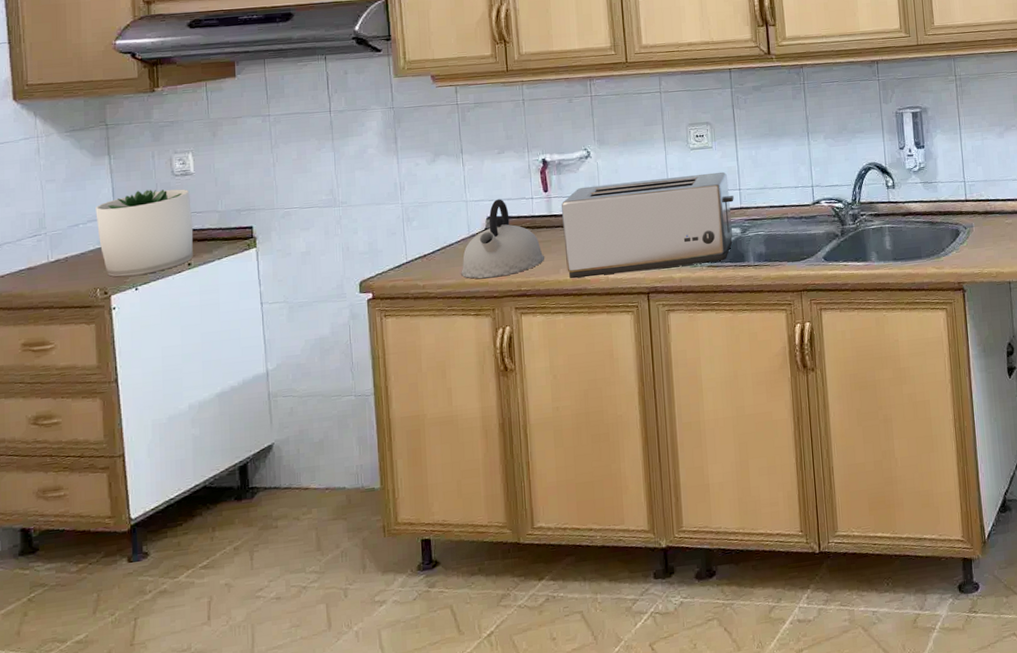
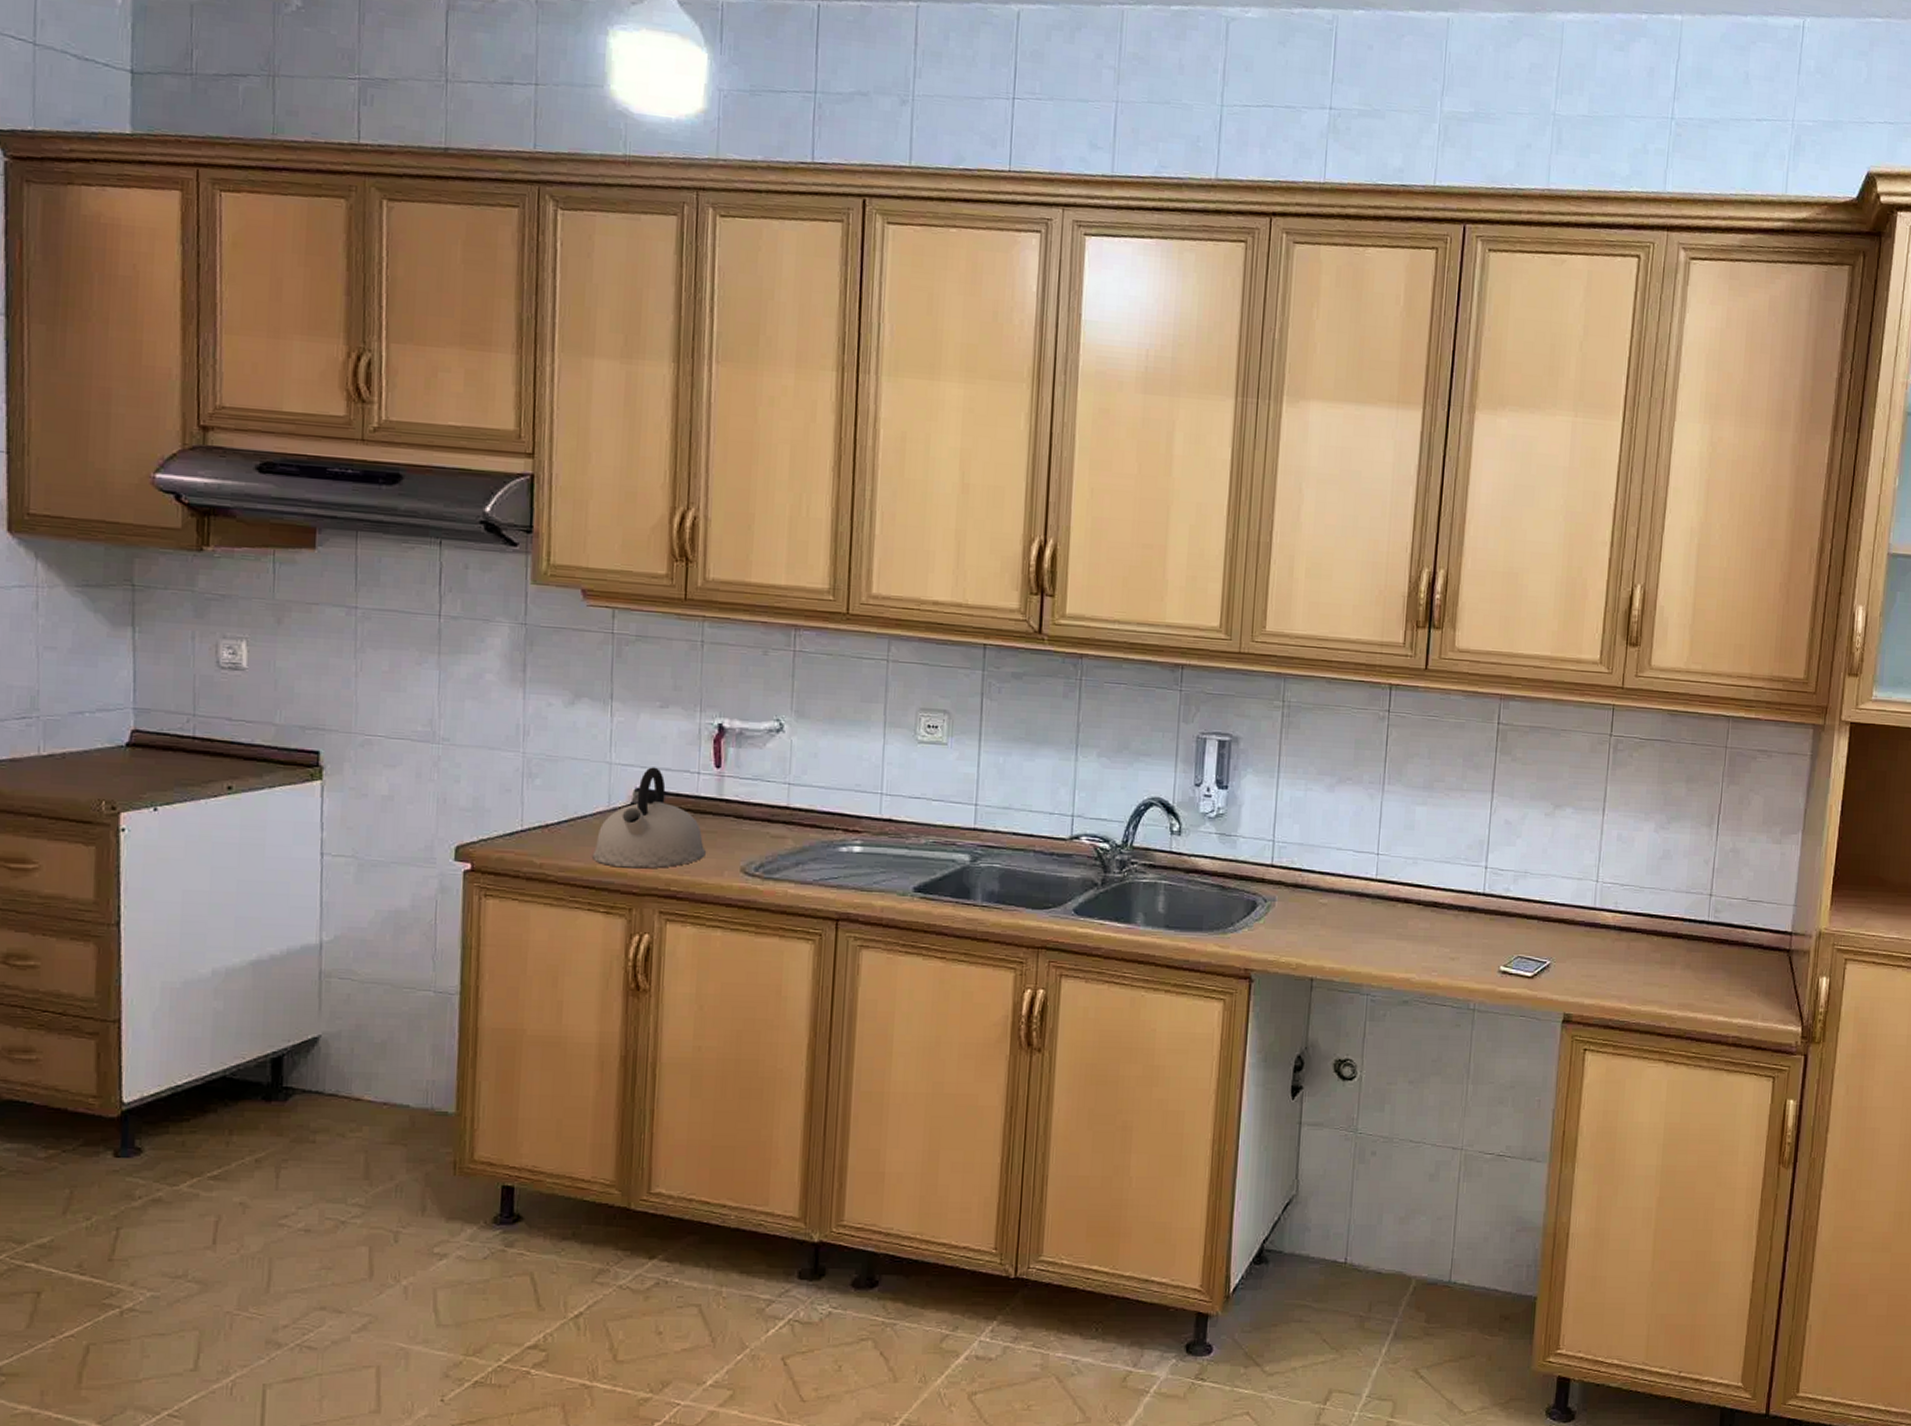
planter: present [95,189,194,278] -> none [108,680,240,793]
toaster: present [561,171,734,279] -> none [733,769,967,894]

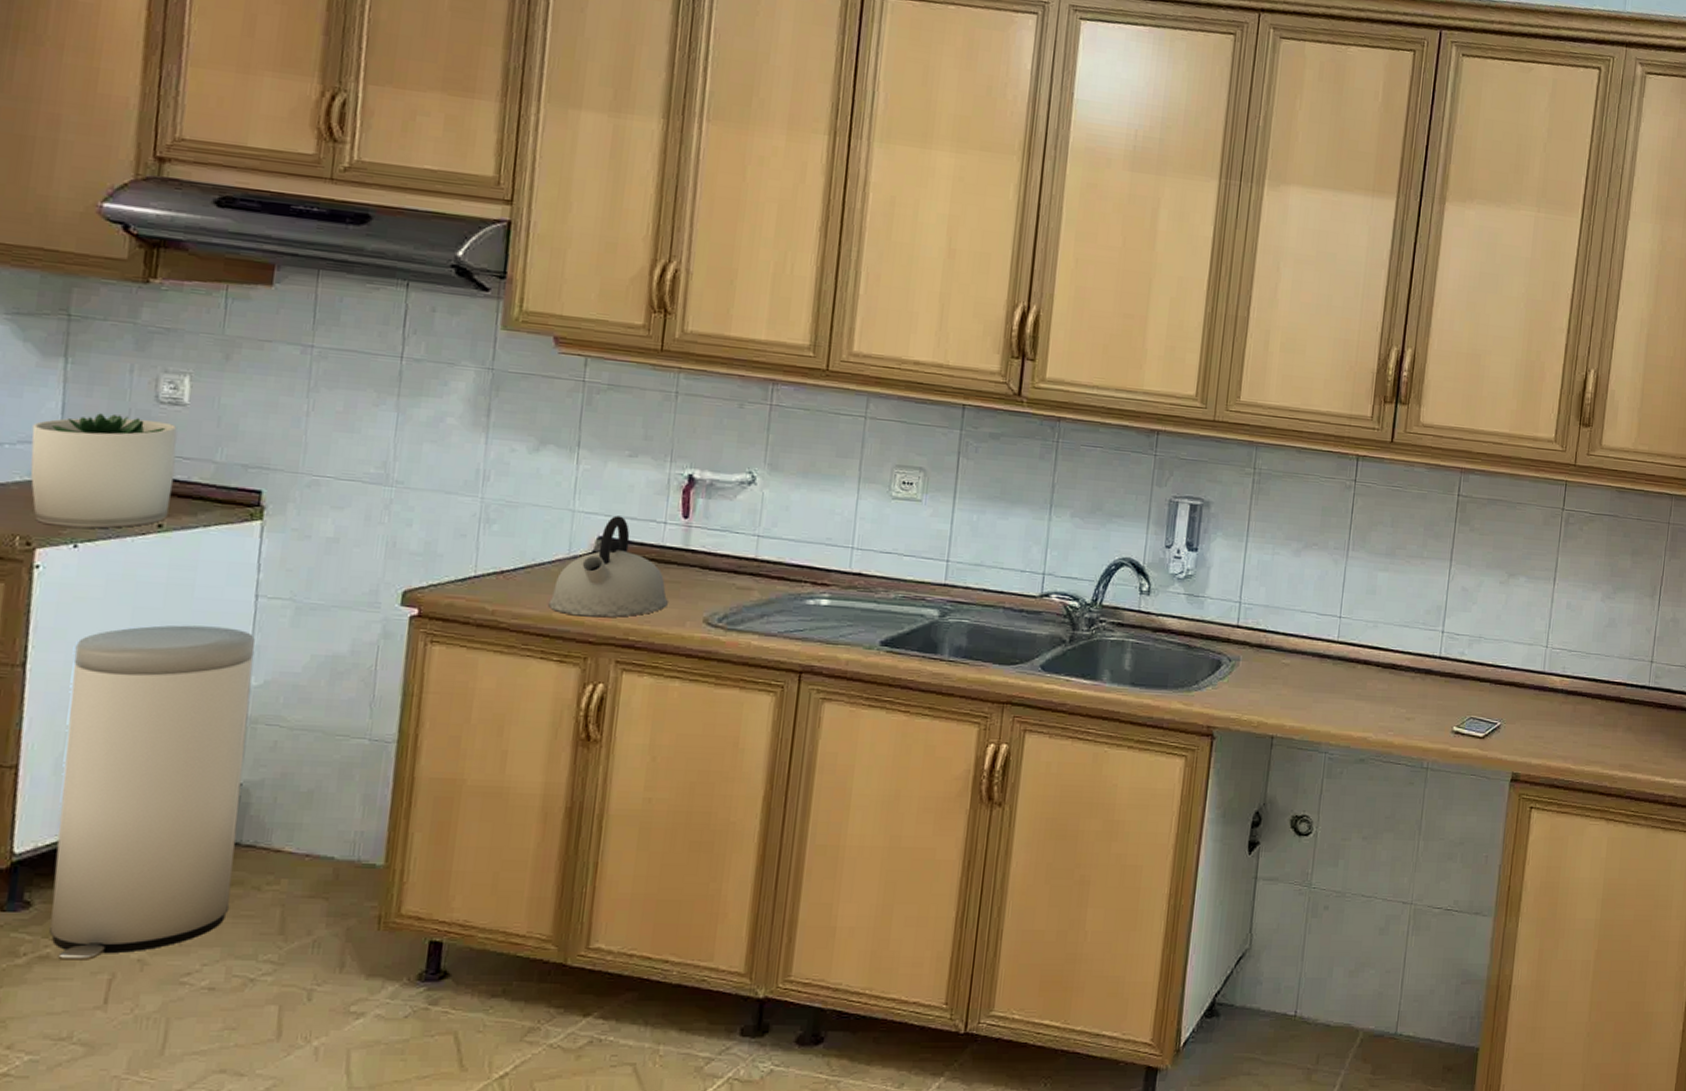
planter: none [108,680,240,793] -> present [30,413,178,529]
pedal bin: none [159,883,324,1205] -> present [49,625,255,962]

